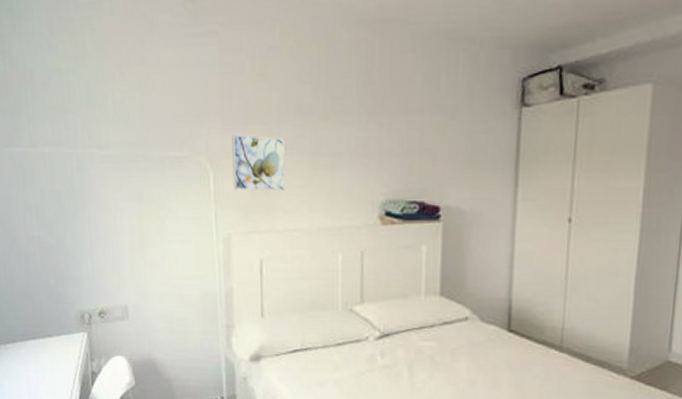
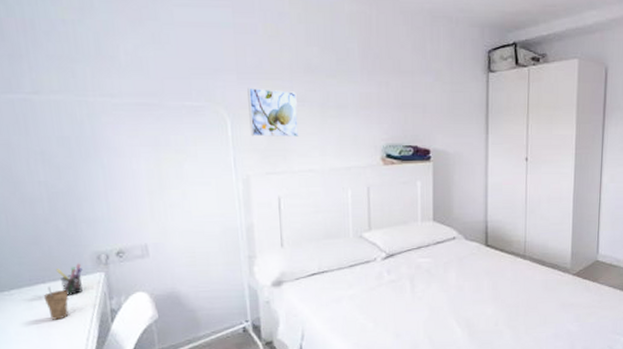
cup: none [34,344,55,378] -> present [44,287,69,320]
pen holder: none [45,321,68,354] -> present [57,263,83,295]

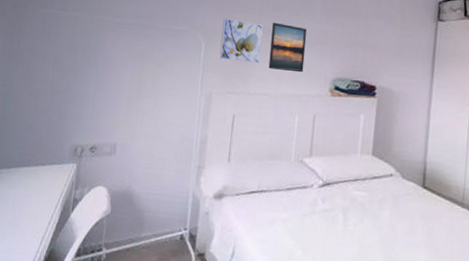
cup: present [44,287,69,320] -> none [25,170,44,201]
pen holder: present [57,263,83,295] -> none [41,152,61,181]
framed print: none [307,88,350,143] -> present [268,22,308,73]

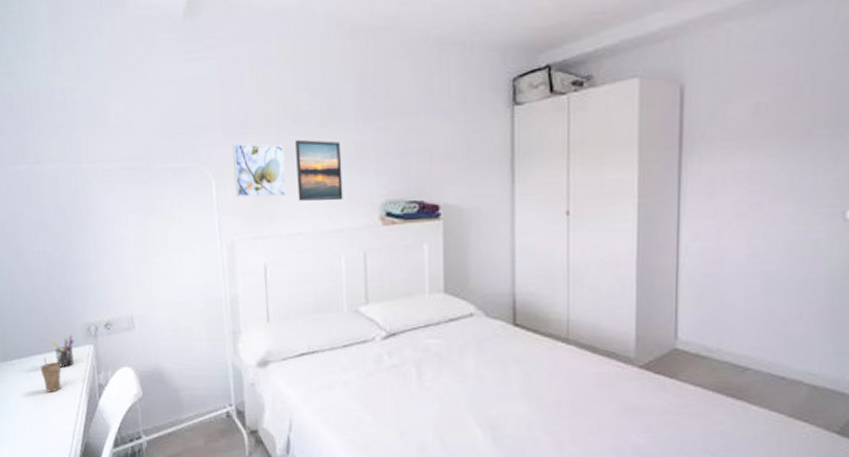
cup: none [25,170,44,201] -> present [41,358,61,392]
pen holder: none [41,152,61,181] -> present [52,334,74,368]

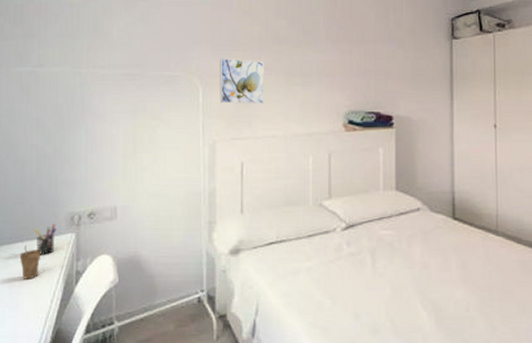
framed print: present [295,139,343,201] -> none [274,57,313,109]

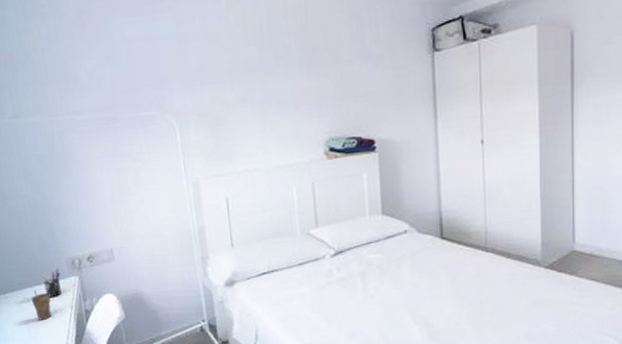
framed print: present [220,58,264,104] -> none [192,93,242,141]

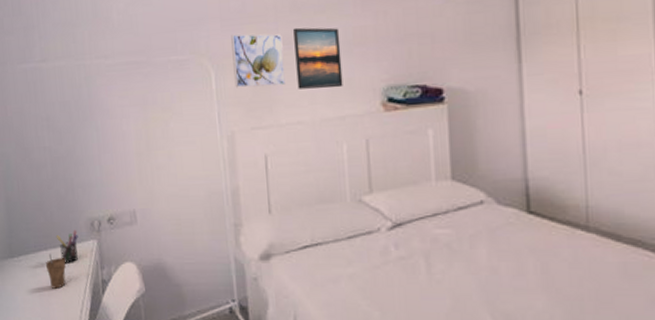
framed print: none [192,93,242,141] -> present [231,34,285,88]
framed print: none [248,87,292,141] -> present [293,27,343,89]

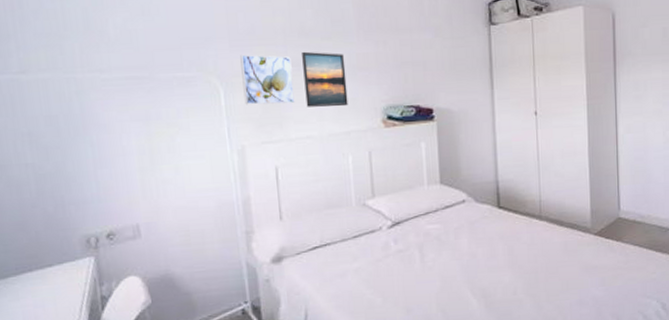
cup: present [46,254,66,289] -> none [31,275,57,311]
pen holder: present [57,229,78,263] -> none [44,248,72,283]

